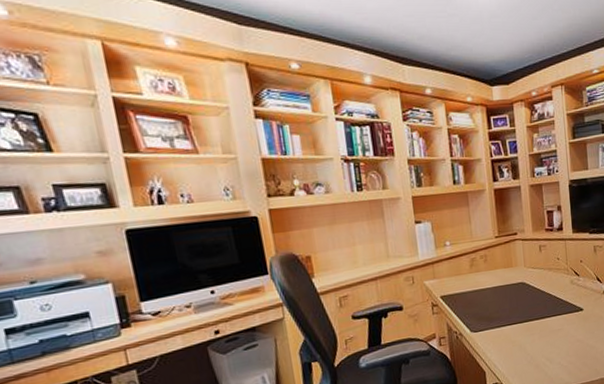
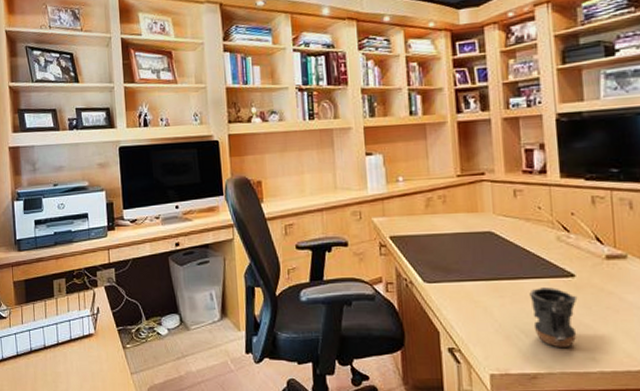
mug: none [552,321,585,367] -> present [529,287,578,349]

